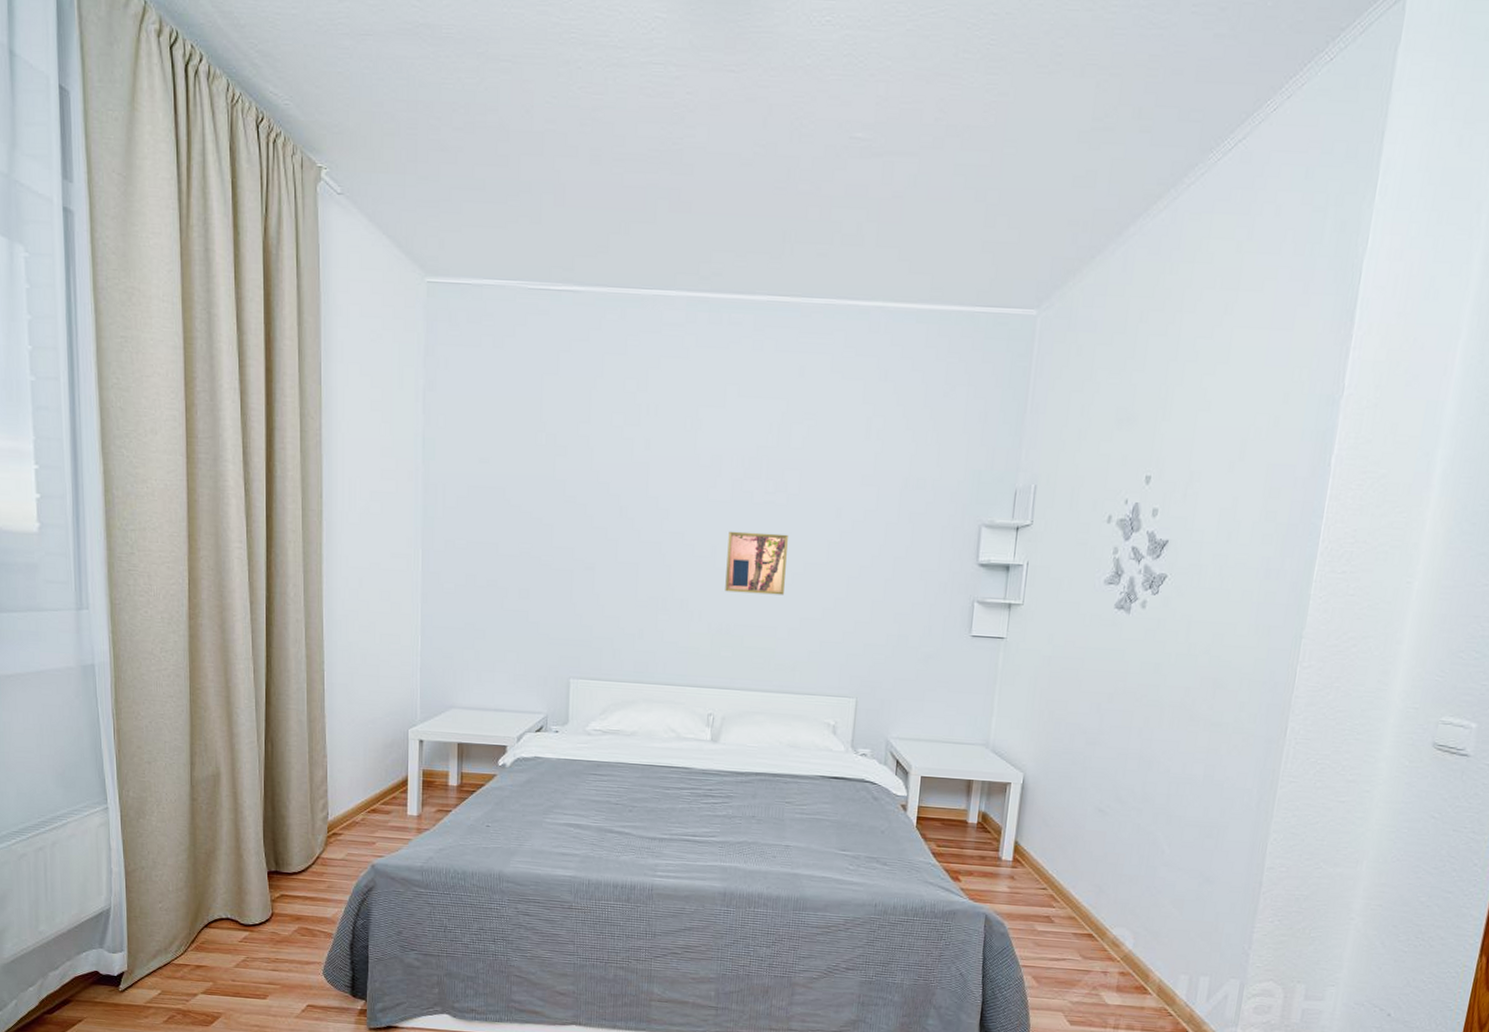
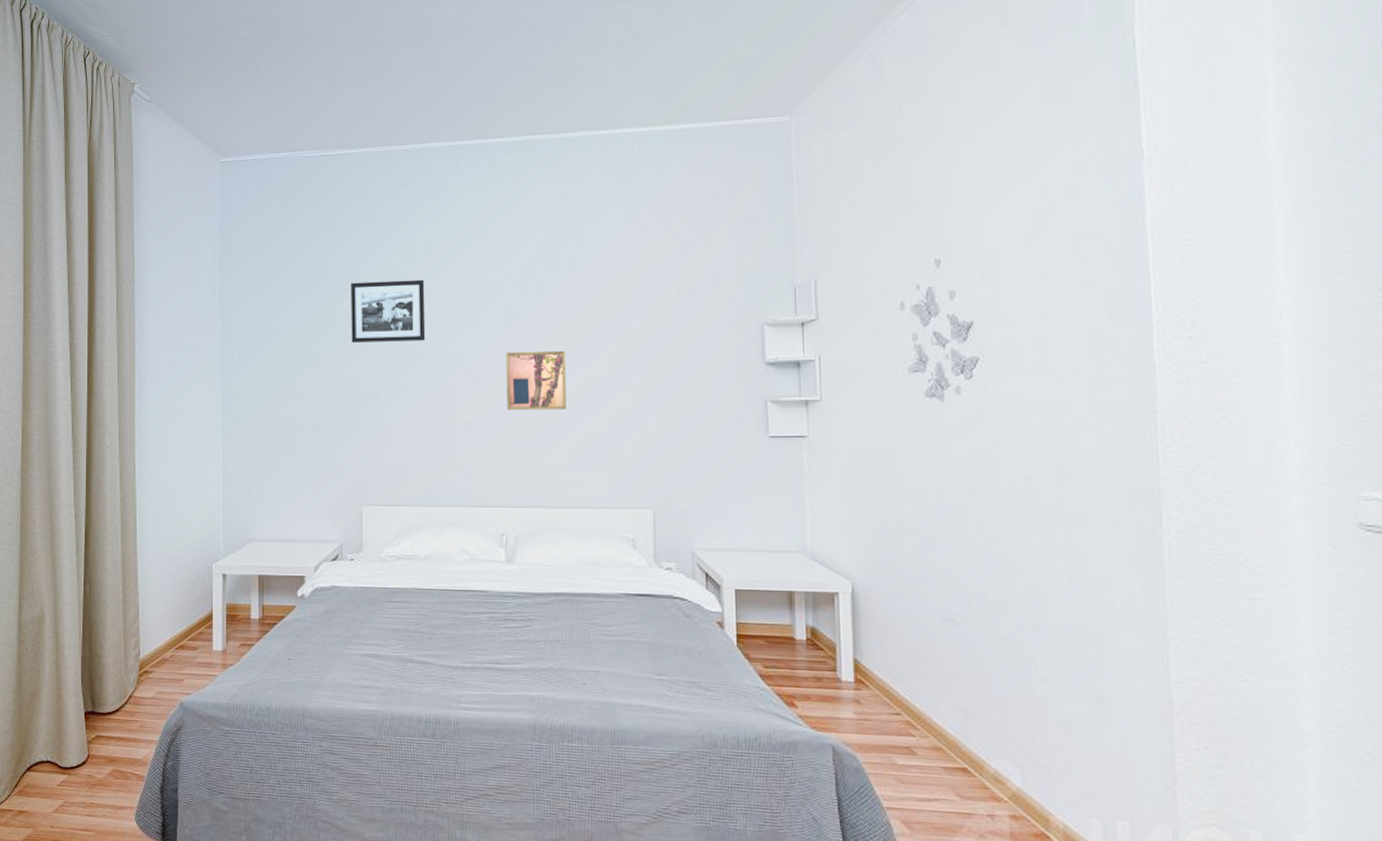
picture frame: none [568,440,650,511] -> present [351,279,426,343]

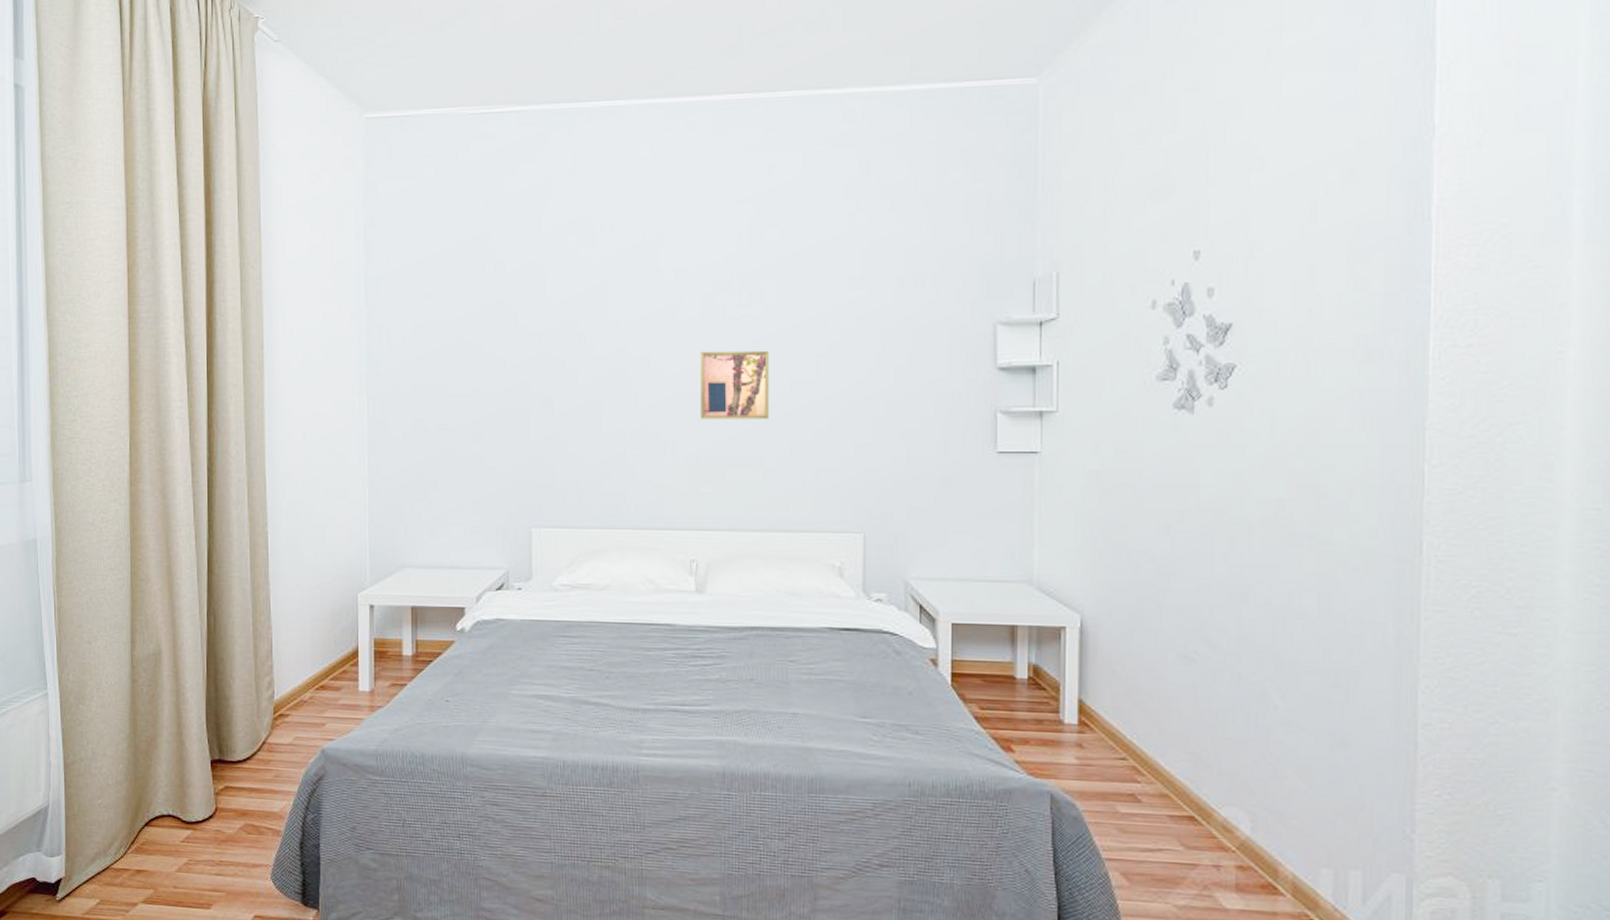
picture frame: present [351,279,426,343] -> none [520,264,608,338]

